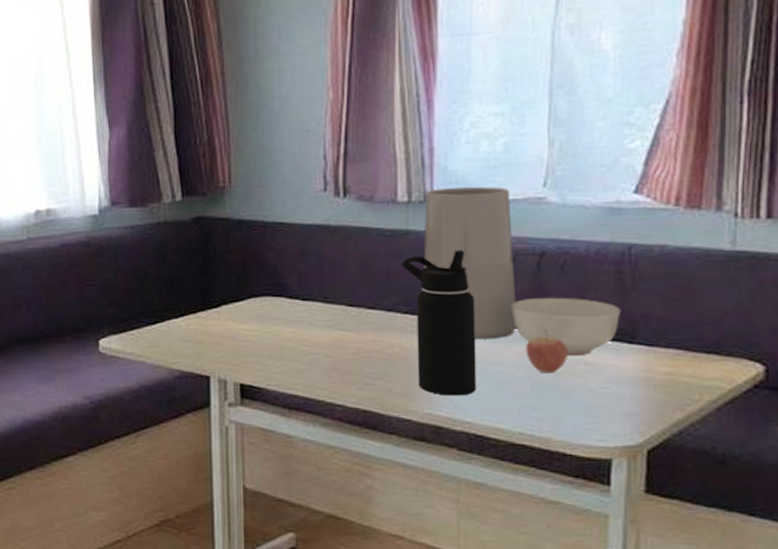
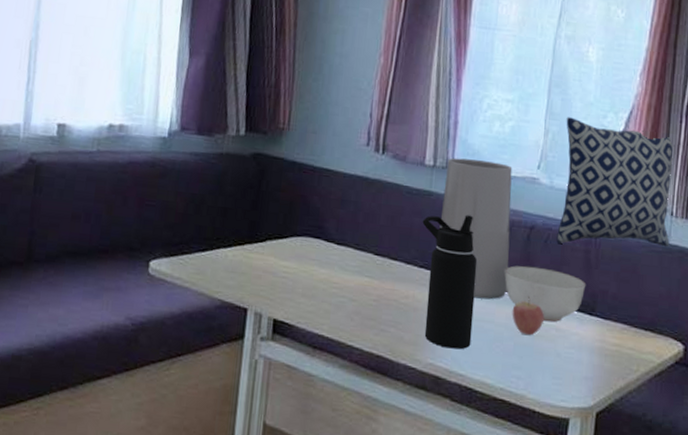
pillow: none [576,120,735,267] -> present [556,117,675,246]

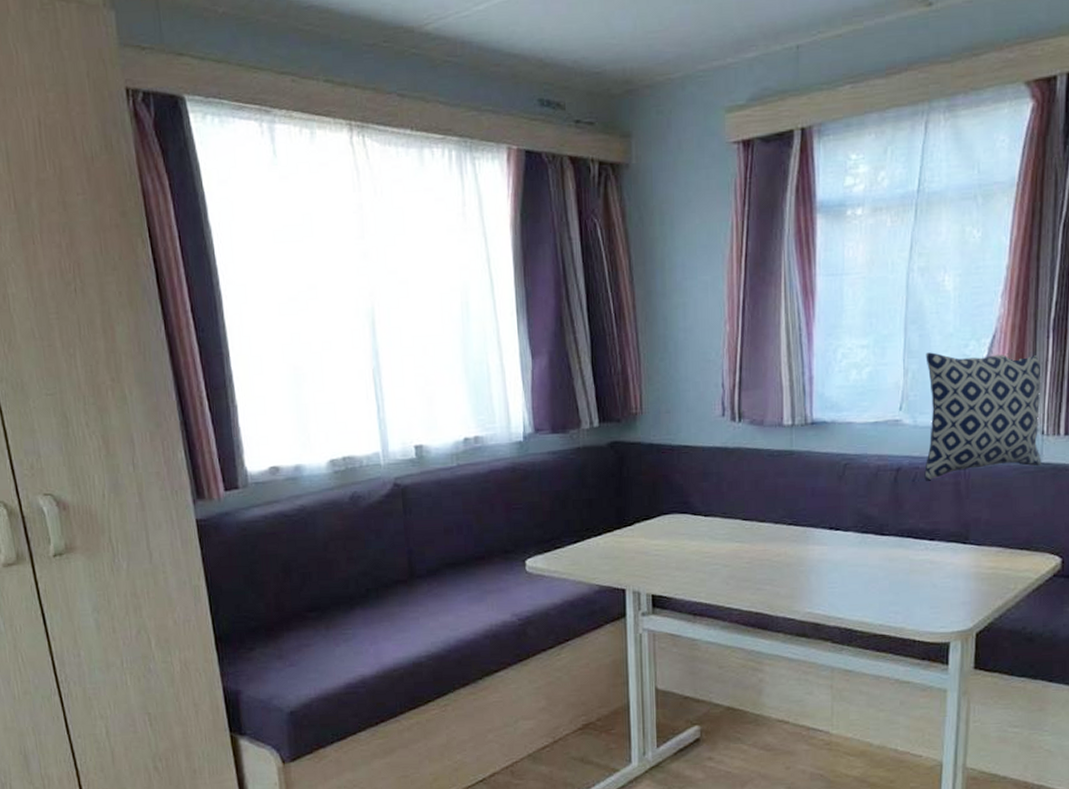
water bottle: present [422,214,478,350] -> none [786,467,847,596]
vase: present [439,158,513,299] -> none [804,411,878,546]
bowl: present [504,265,586,322] -> none [874,506,958,556]
fruit: present [512,296,545,336] -> none [885,535,918,573]

